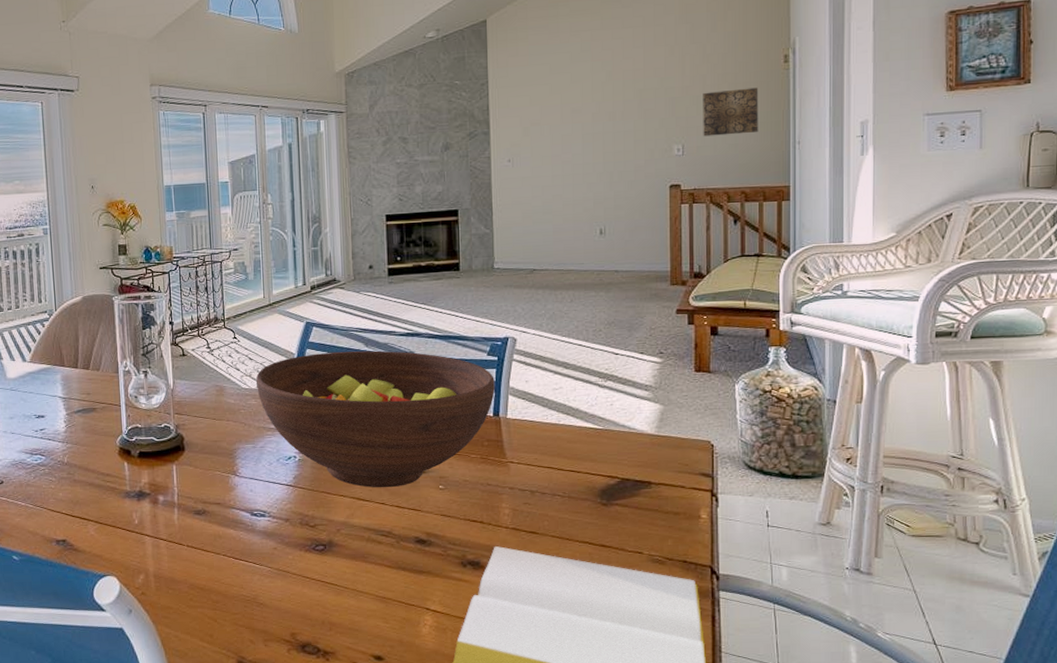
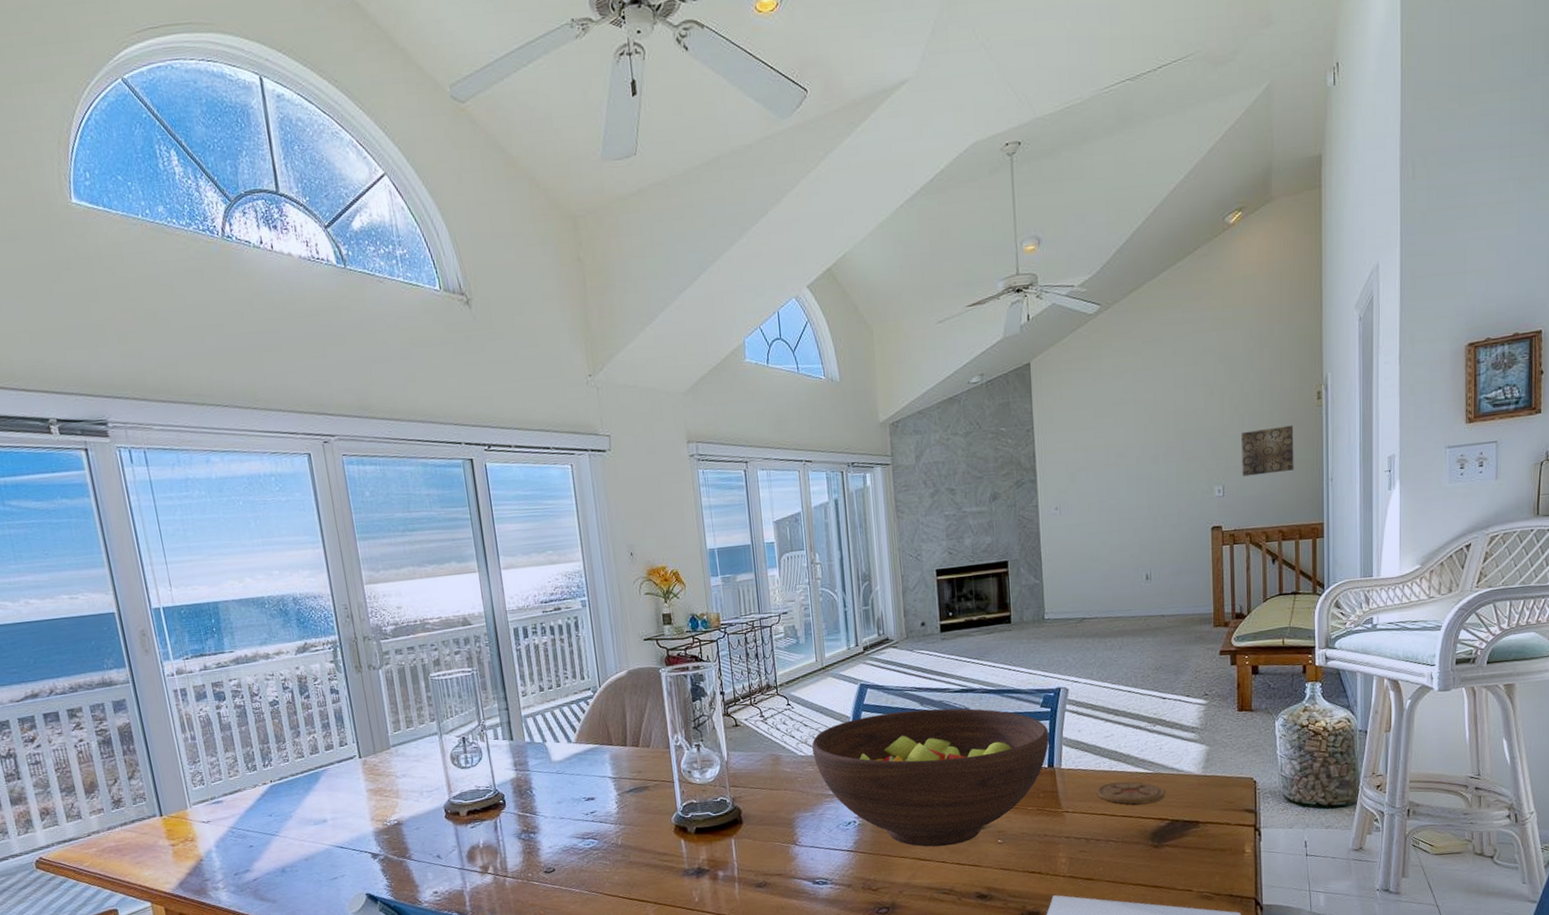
coaster: none [543,435,616,460] -> present [1097,781,1166,804]

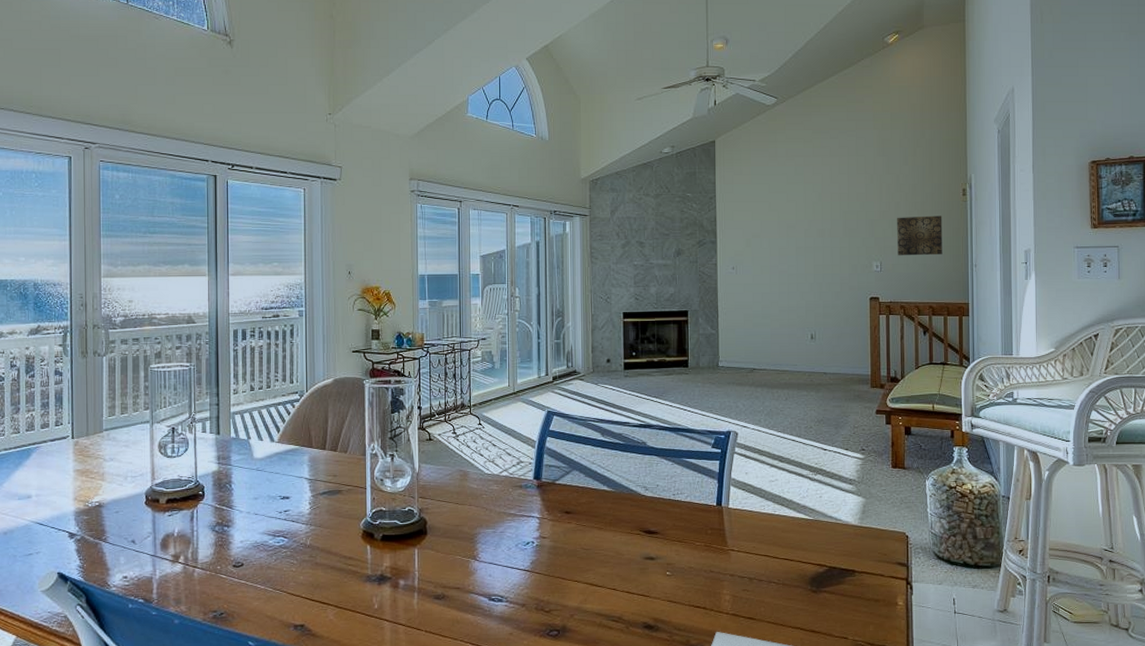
fruit bowl: present [812,708,1049,847] -> none [498,440,718,574]
coaster: present [1097,781,1166,804] -> none [761,524,824,549]

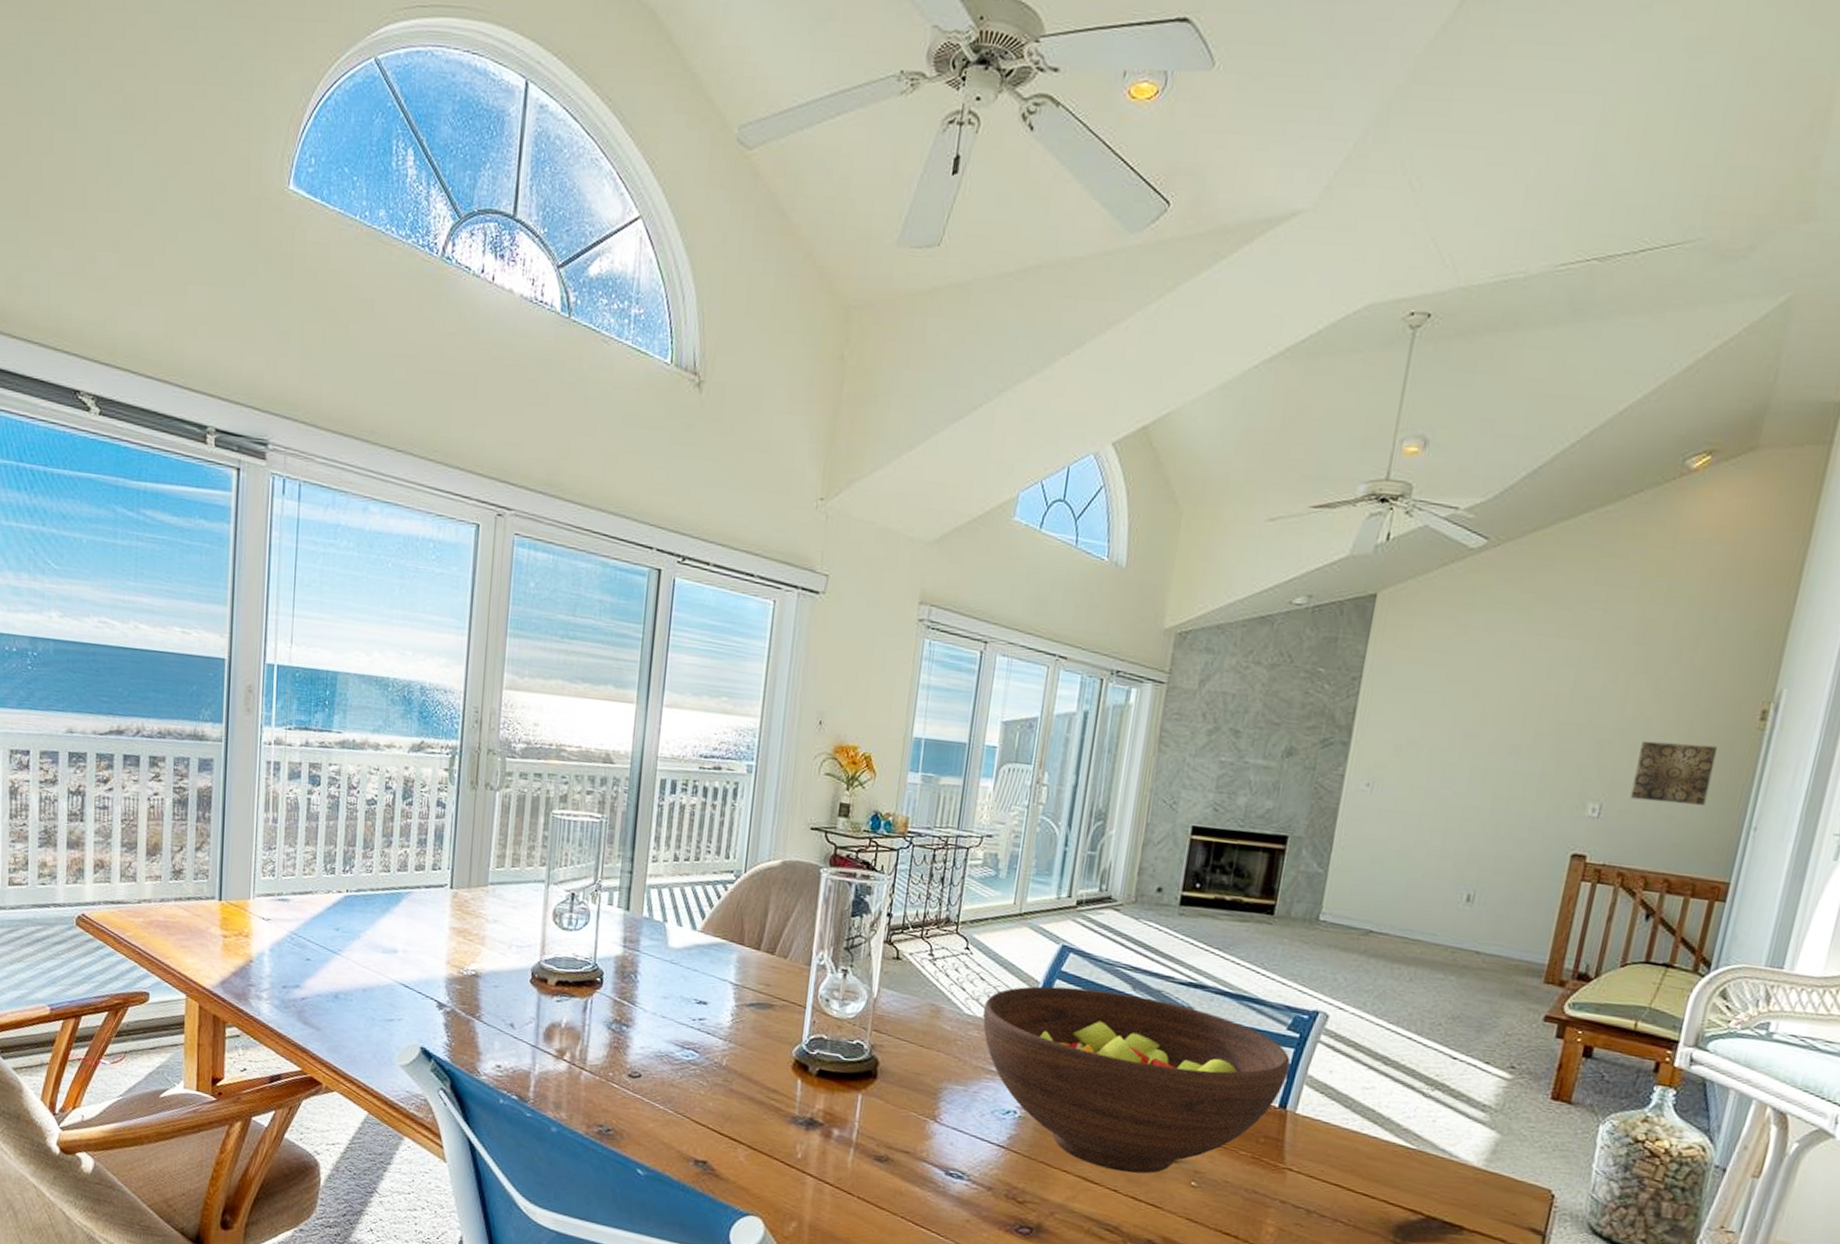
fruit bowl: none [498,440,718,574] -> present [982,986,1290,1174]

